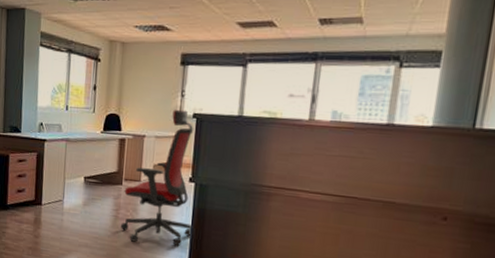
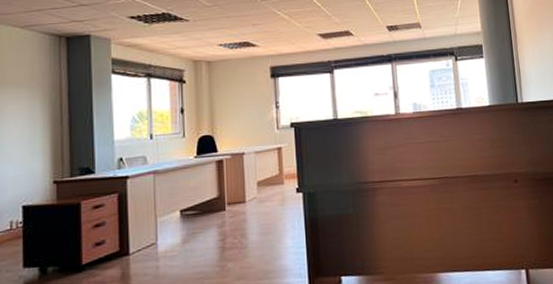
office chair: present [120,109,194,247] -> none [229,121,309,272]

